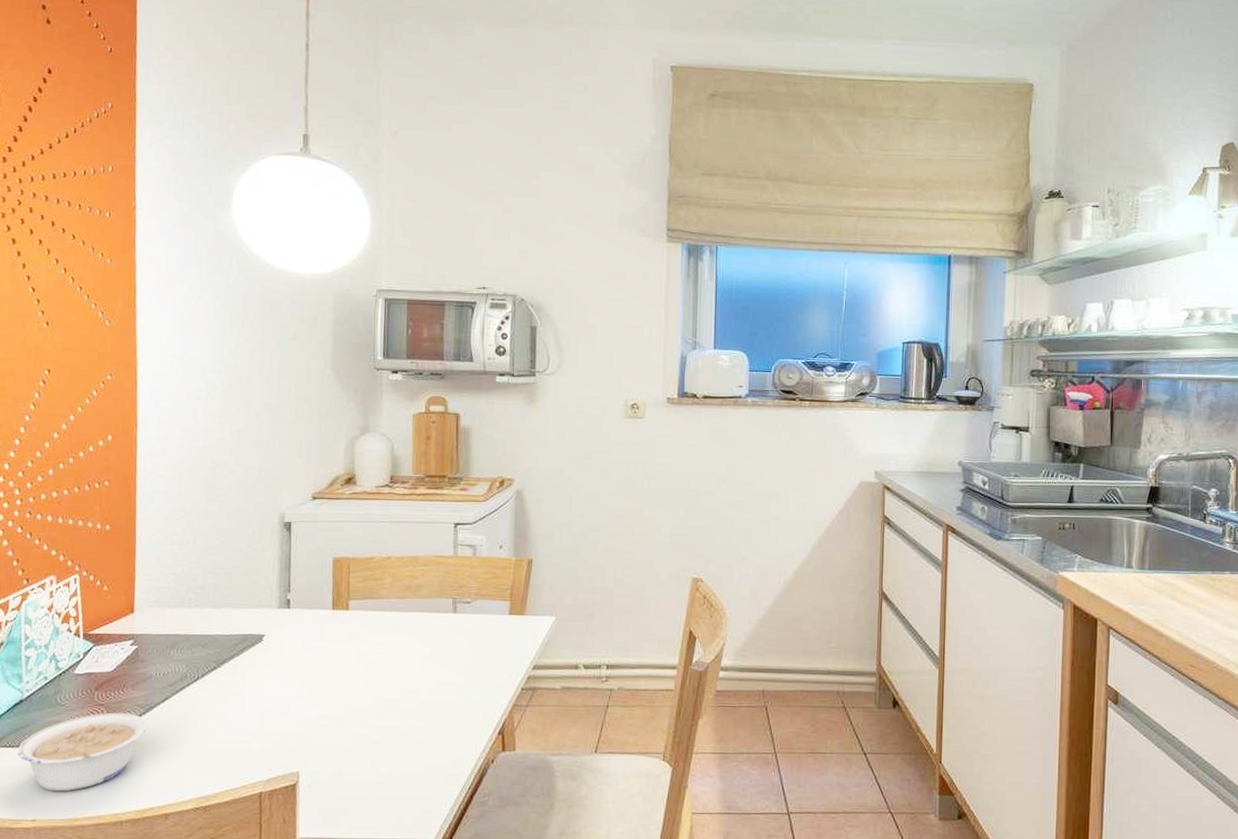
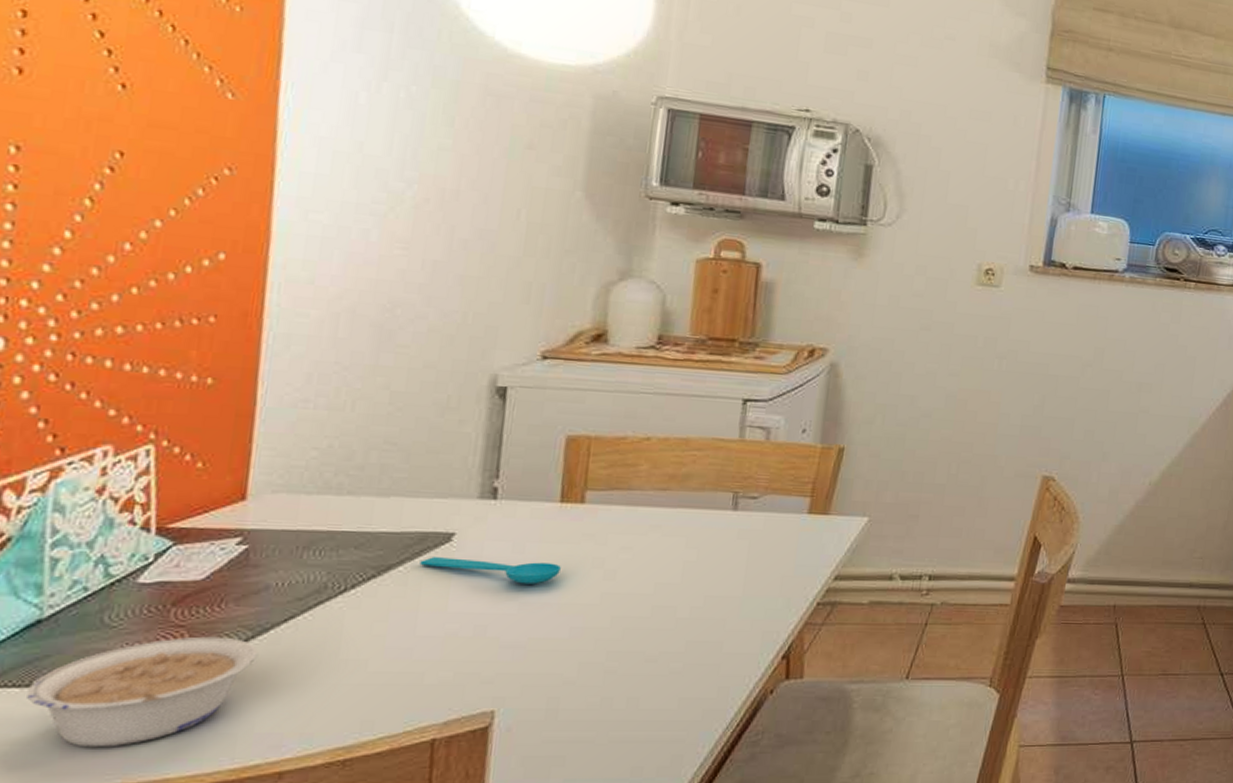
spoon: none [243,653,336,674] -> present [420,557,561,584]

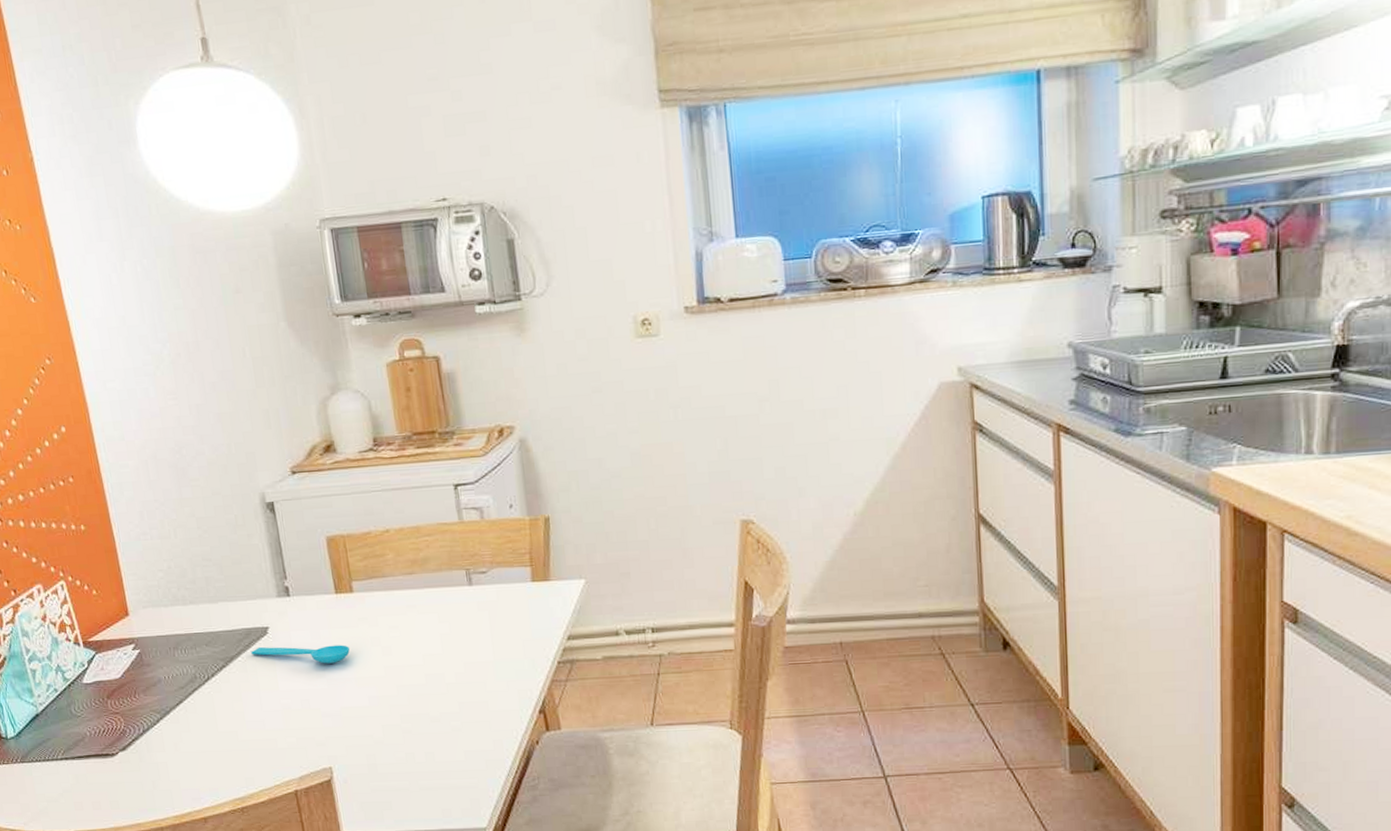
legume: present [27,636,257,748] -> none [45,719,167,802]

